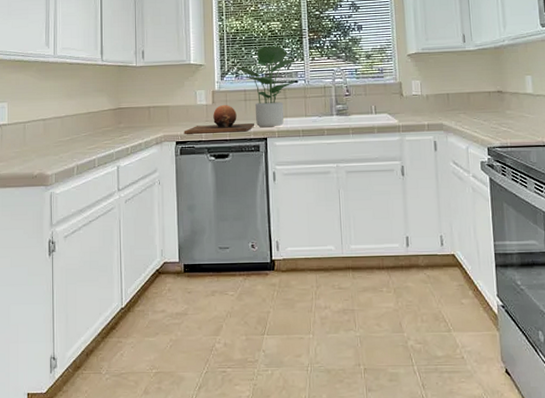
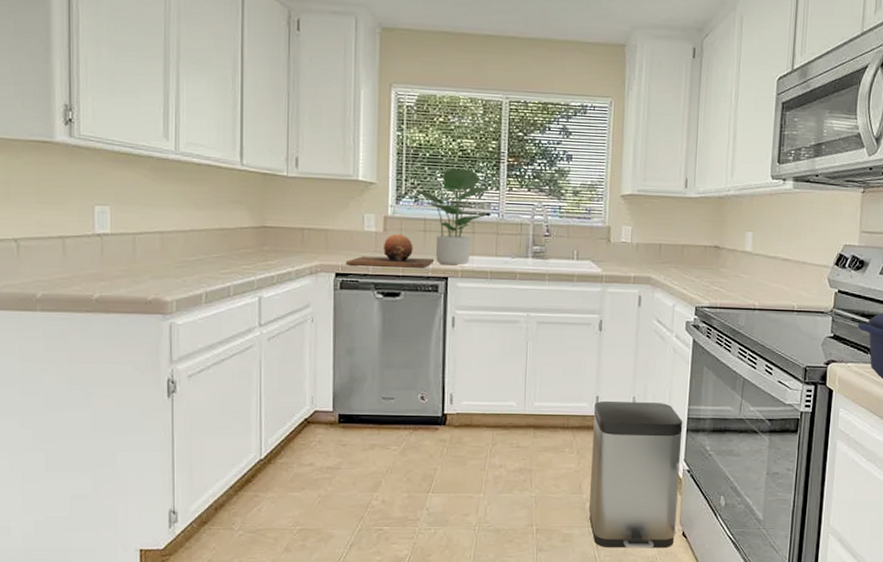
pedal bin: none [405,240,499,387] -> present [588,400,683,548]

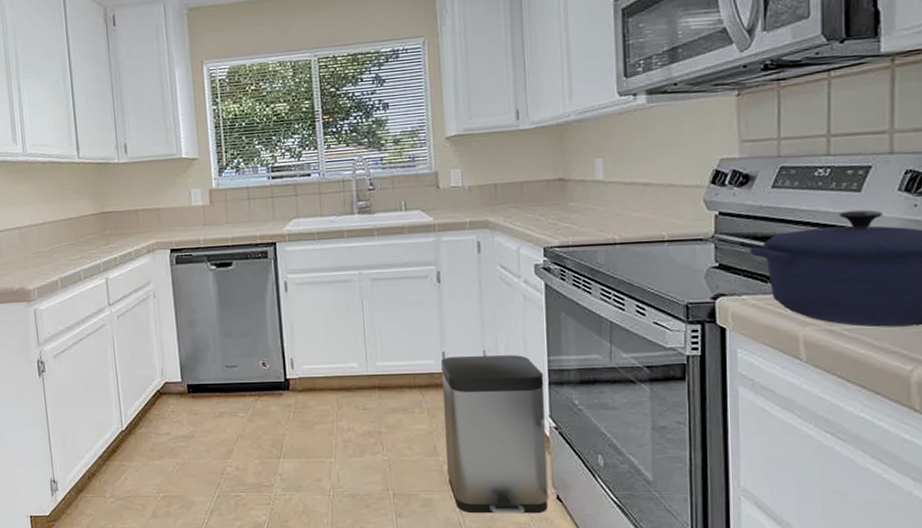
chopping board: present [345,234,435,268] -> none [178,205,262,241]
potted plant: present [413,168,489,266] -> none [234,133,308,231]

